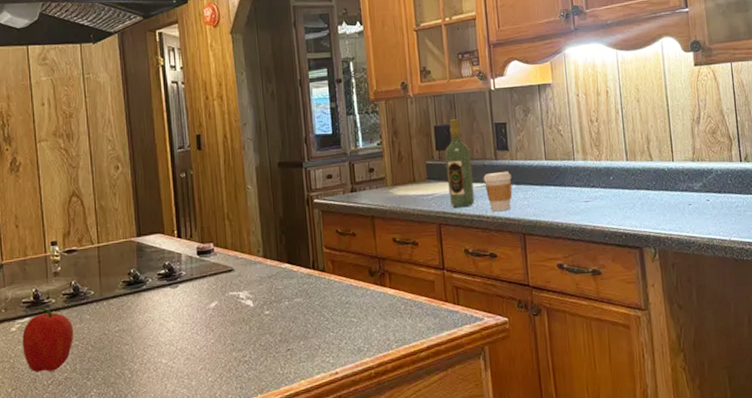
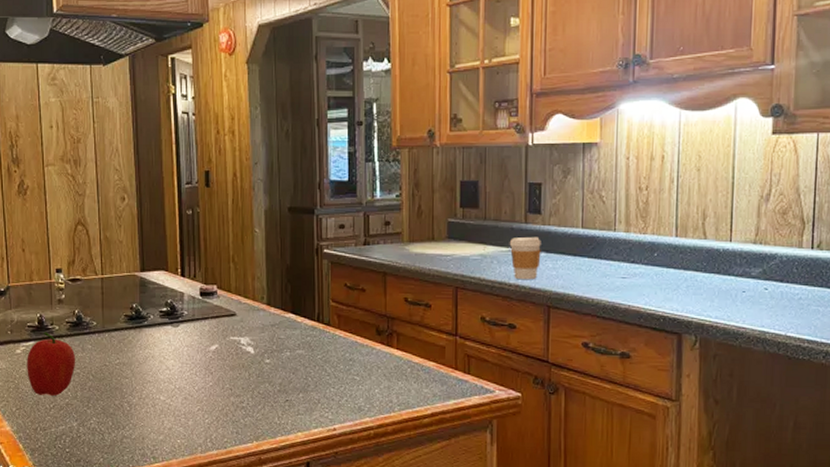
wine bottle: present [445,119,475,207] -> none [469,175,499,271]

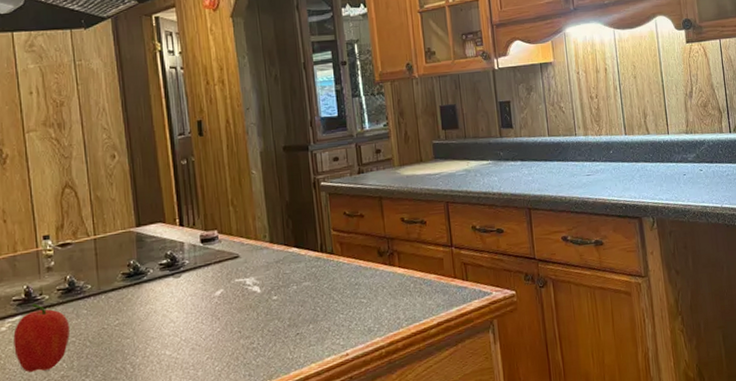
coffee cup: present [509,236,541,280] -> none [488,148,518,188]

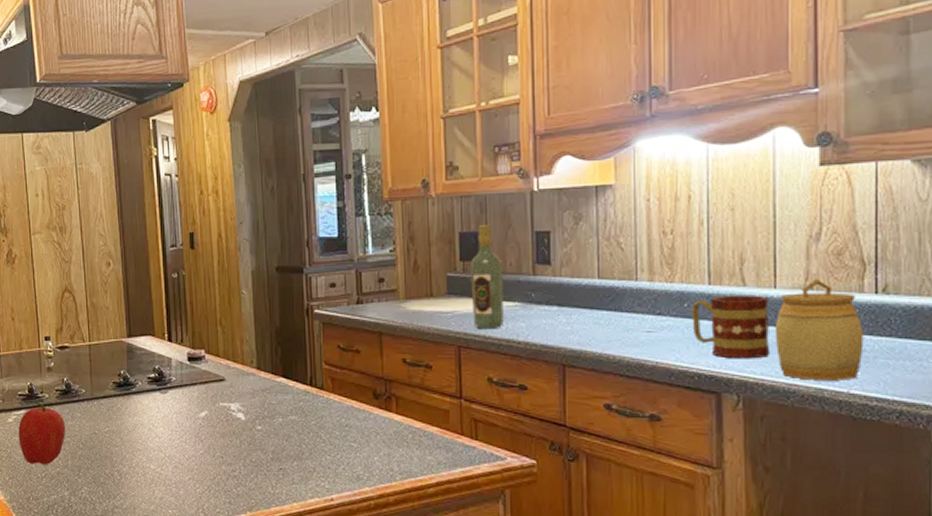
wine bottle: none [451,98,481,185] -> present [470,225,504,328]
mug: none [615,141,671,190] -> present [692,295,771,359]
jar: none [671,124,728,201] -> present [774,278,864,380]

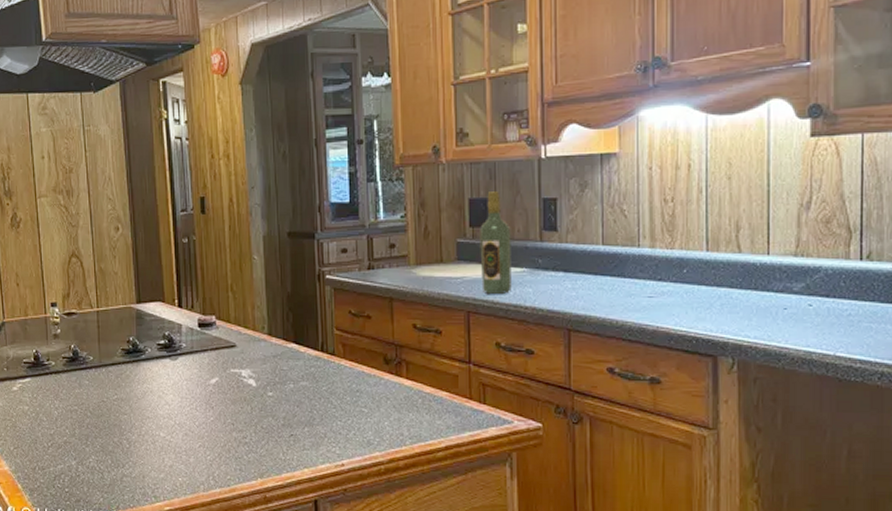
fruit: present [18,400,66,465] -> none [23,368,73,434]
mug: present [692,295,771,359] -> none [691,261,764,323]
jar: present [774,278,864,380] -> none [767,245,849,343]

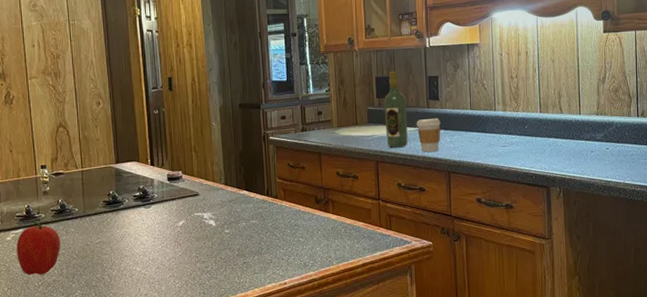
fruit: none [23,368,73,434] -> present [16,220,61,275]
coffee cup: none [524,255,559,302] -> present [416,118,441,153]

